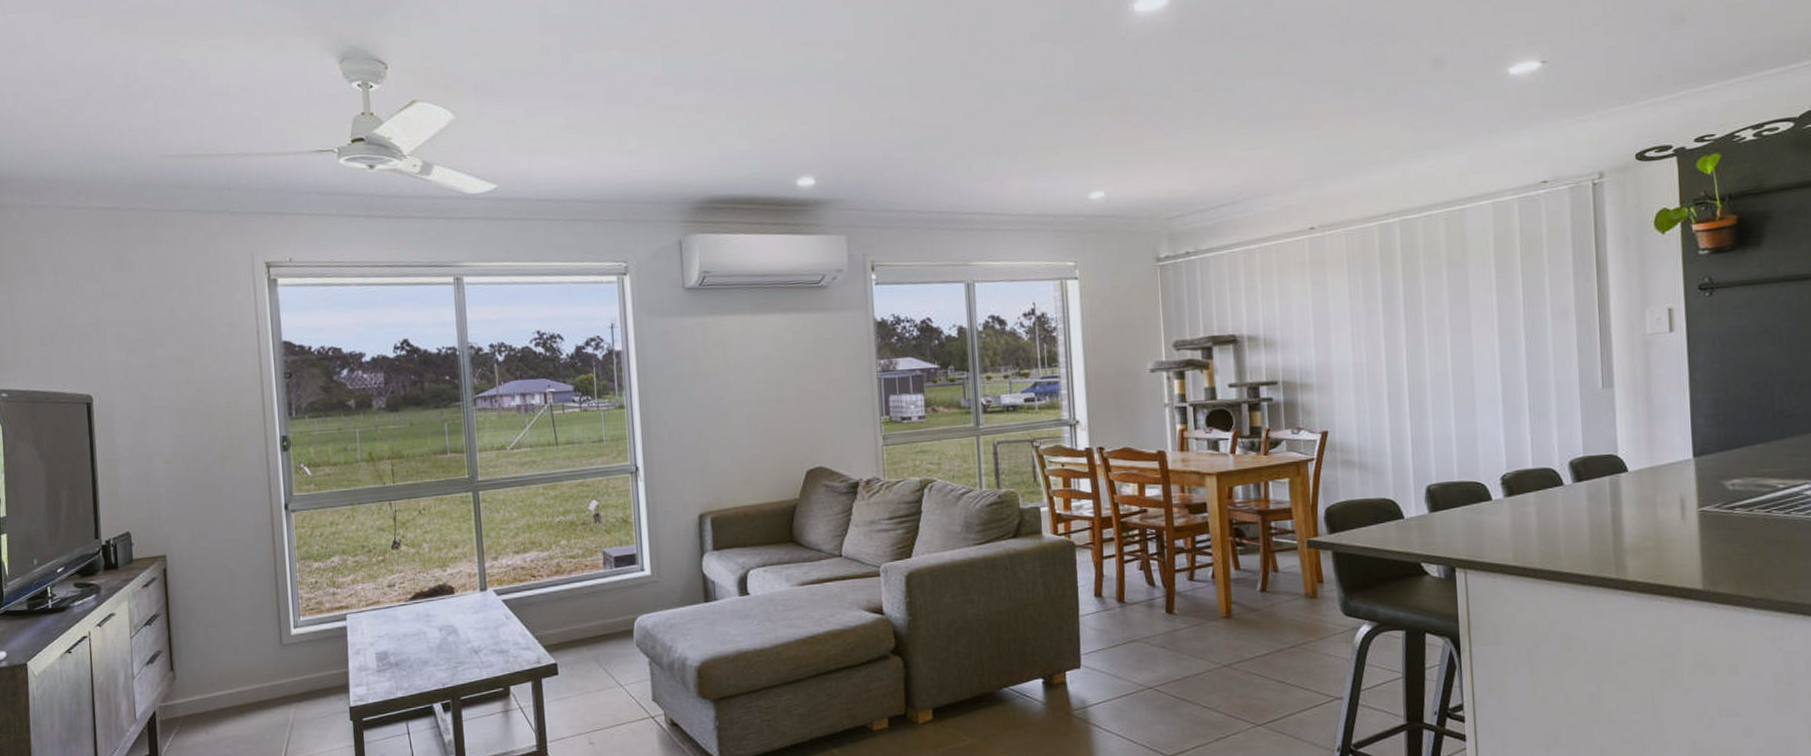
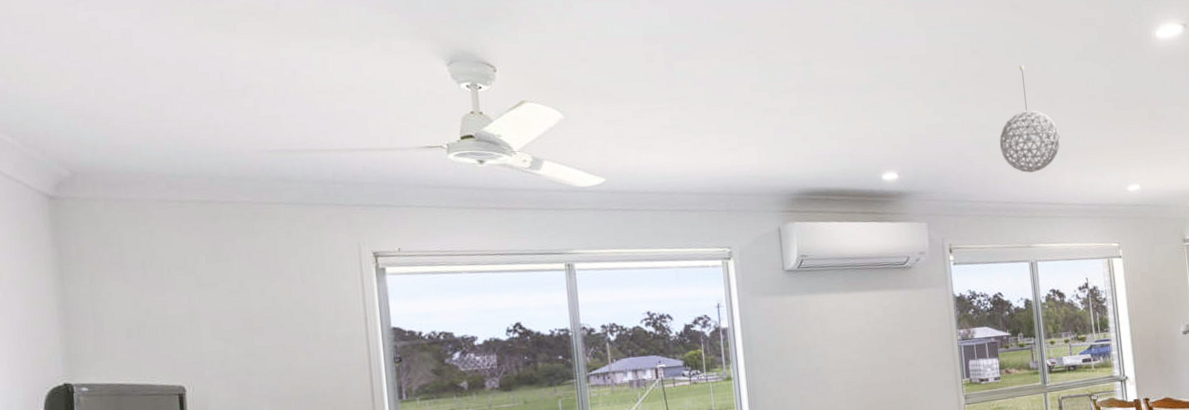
pendant light: none [935,49,1009,177] -> present [999,65,1060,173]

